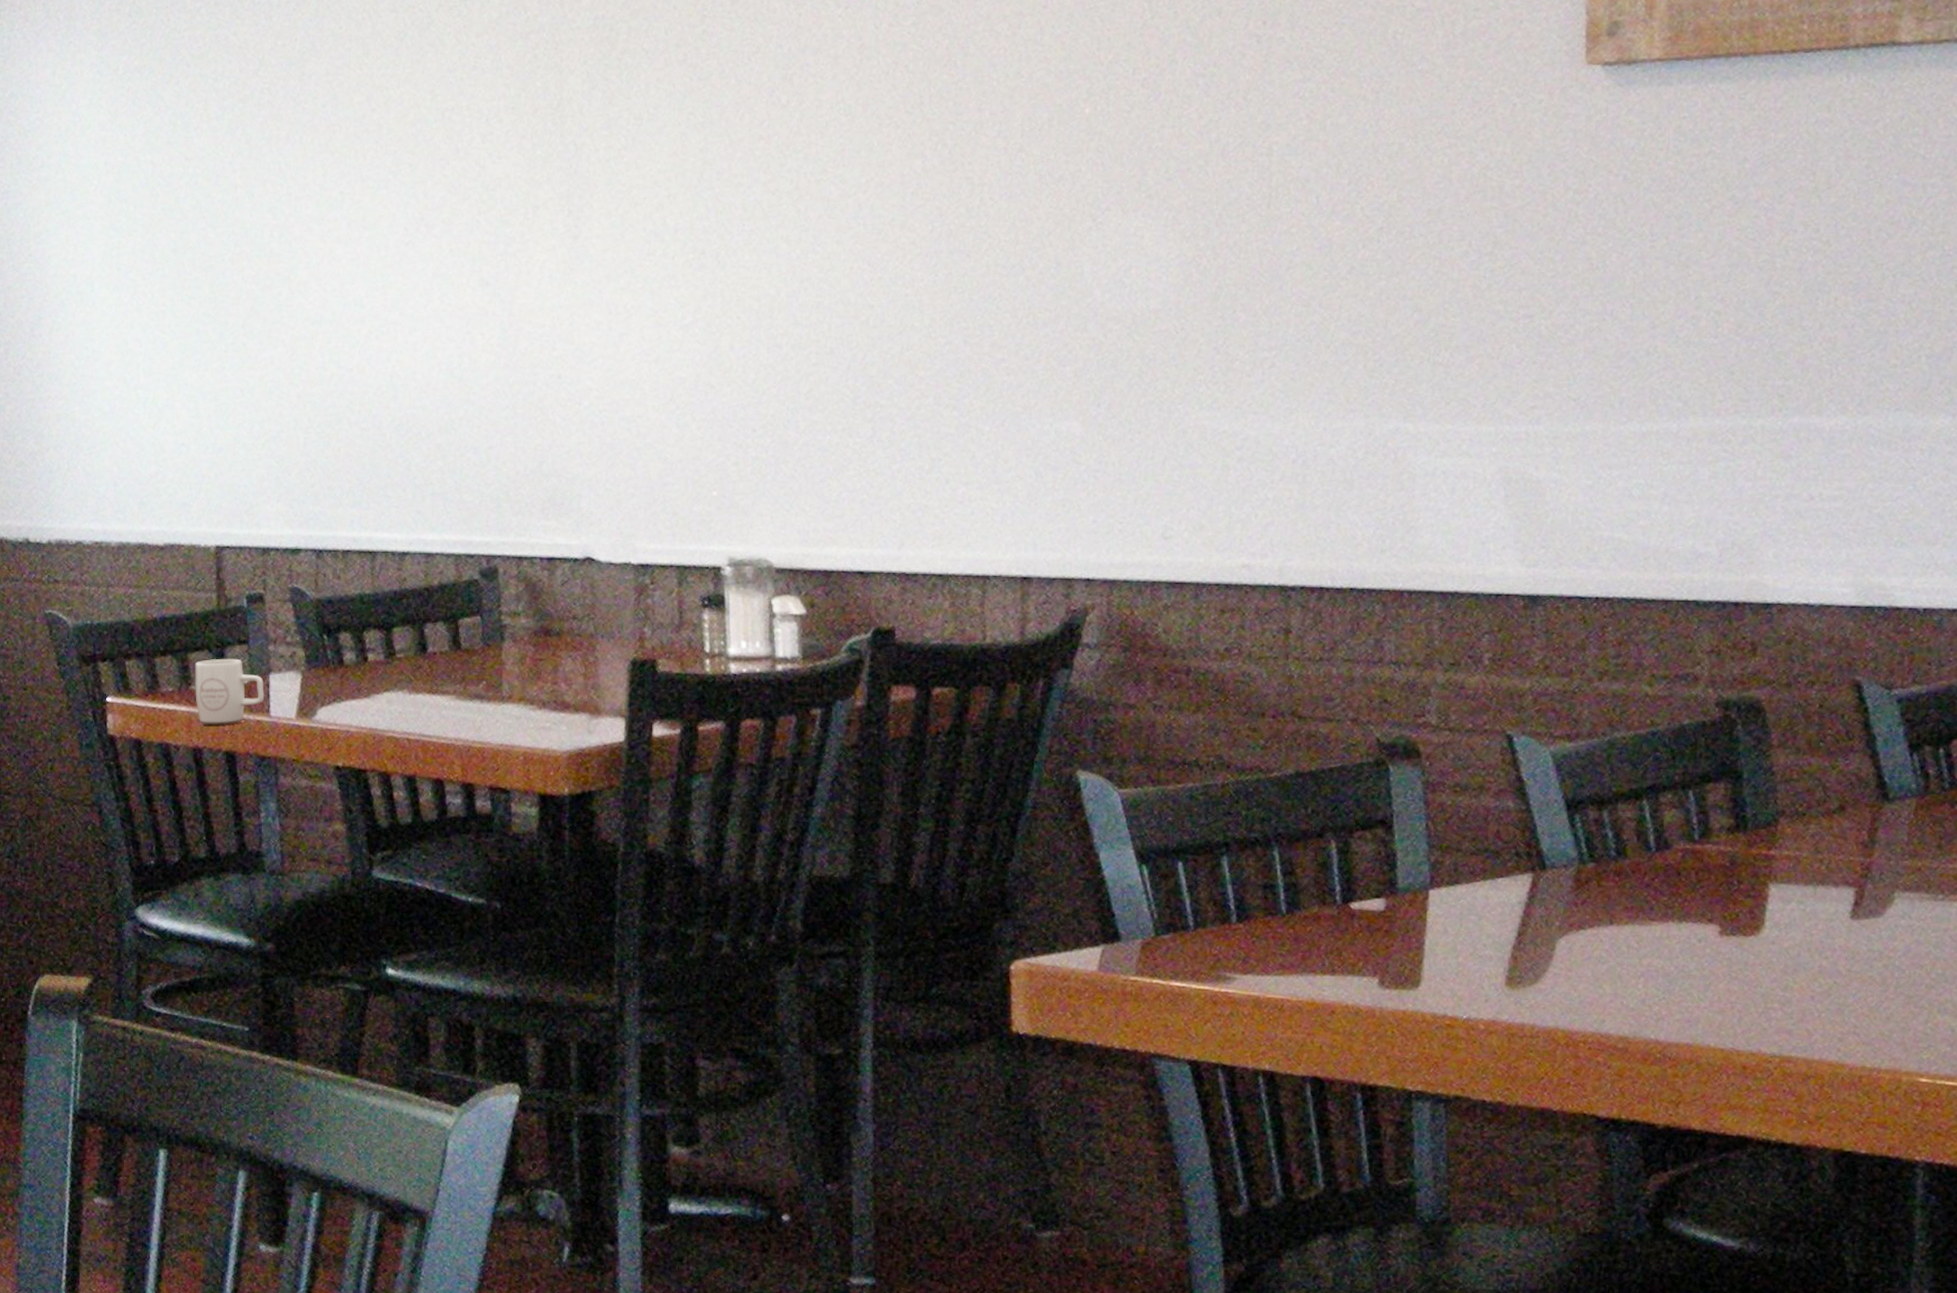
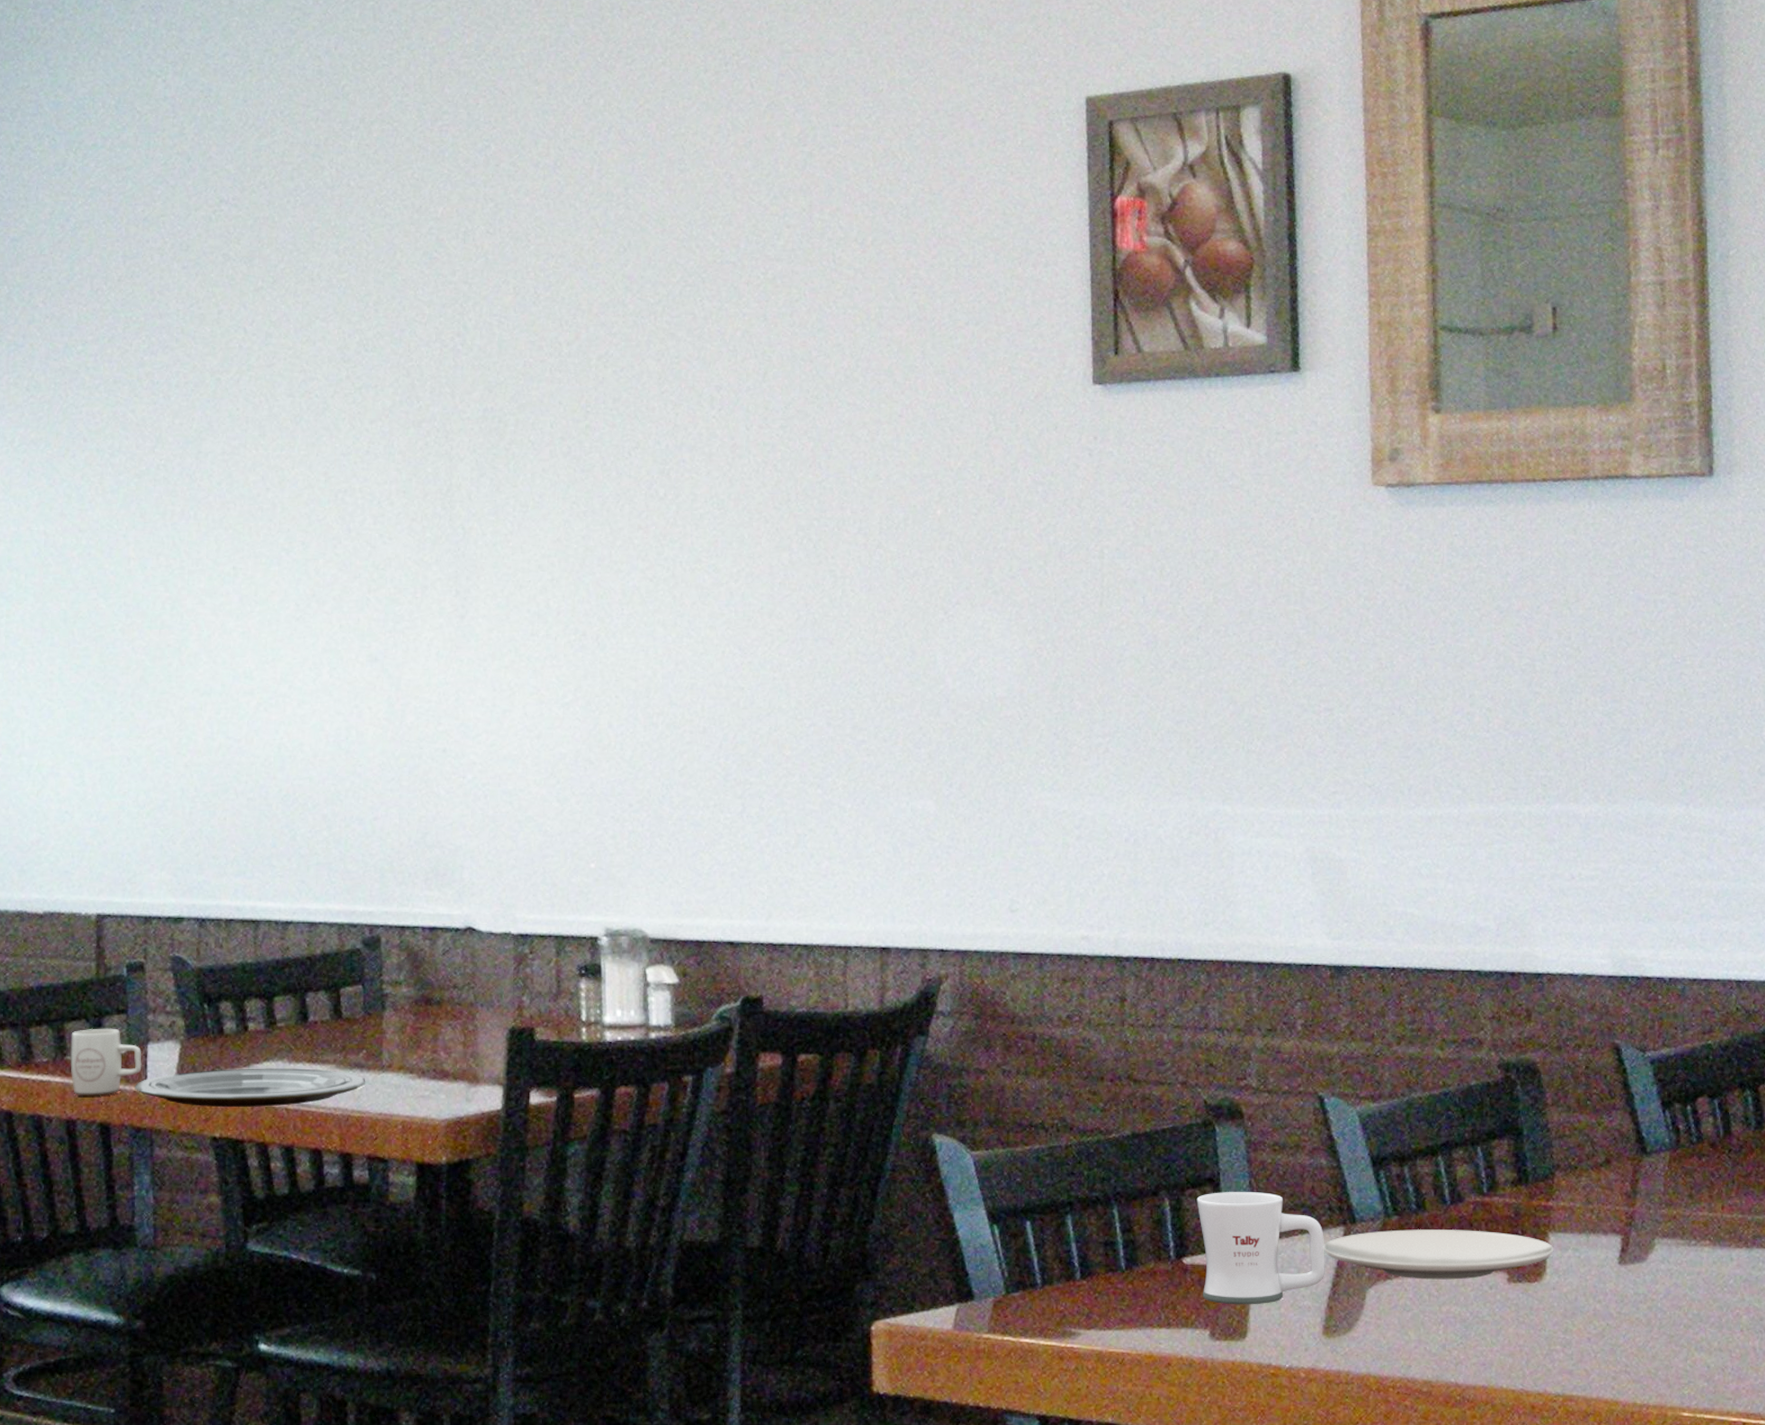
plate: none [258,698,486,737] -> present [135,1068,366,1107]
mug: none [1366,835,1510,953] -> present [1196,1192,1325,1305]
plate: none [1508,877,1775,932] -> present [1323,1229,1554,1280]

